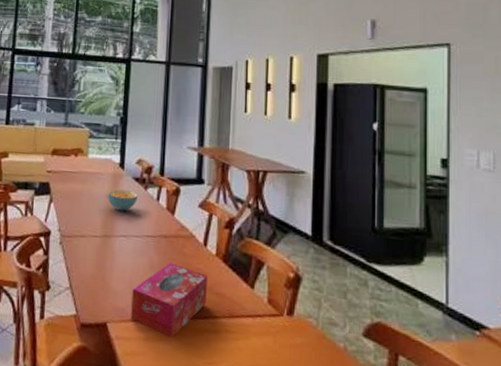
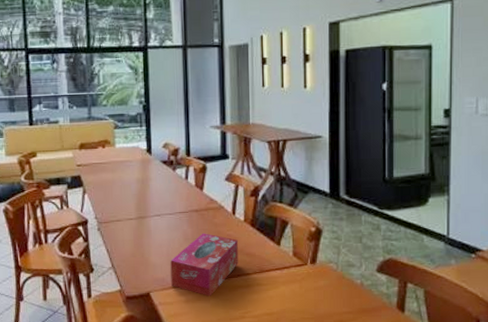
cereal bowl: present [107,189,138,211] -> none [138,173,167,193]

